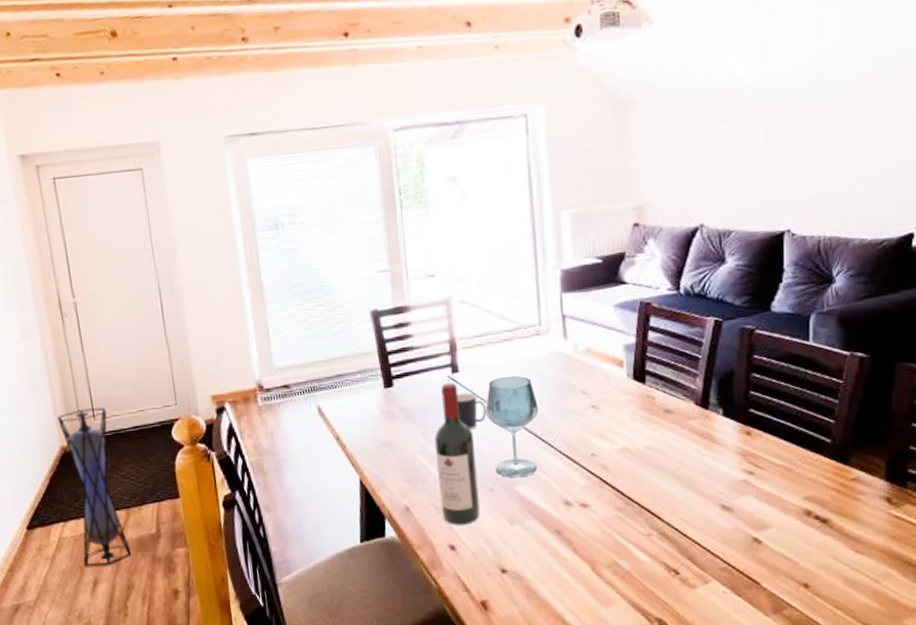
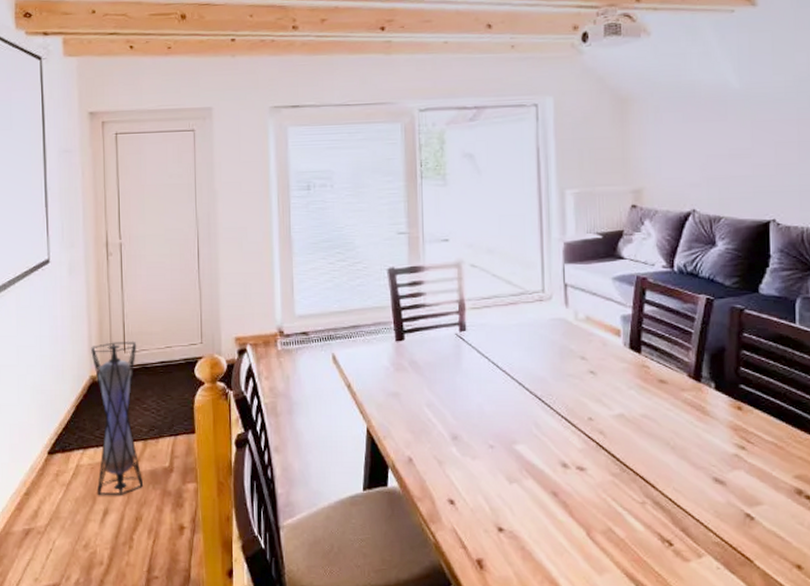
wine bottle: present [434,383,480,525] -> none [440,340,480,480]
mug: present [457,393,487,430] -> none [463,351,491,386]
wine glass: present [485,375,539,478] -> none [489,337,540,437]

